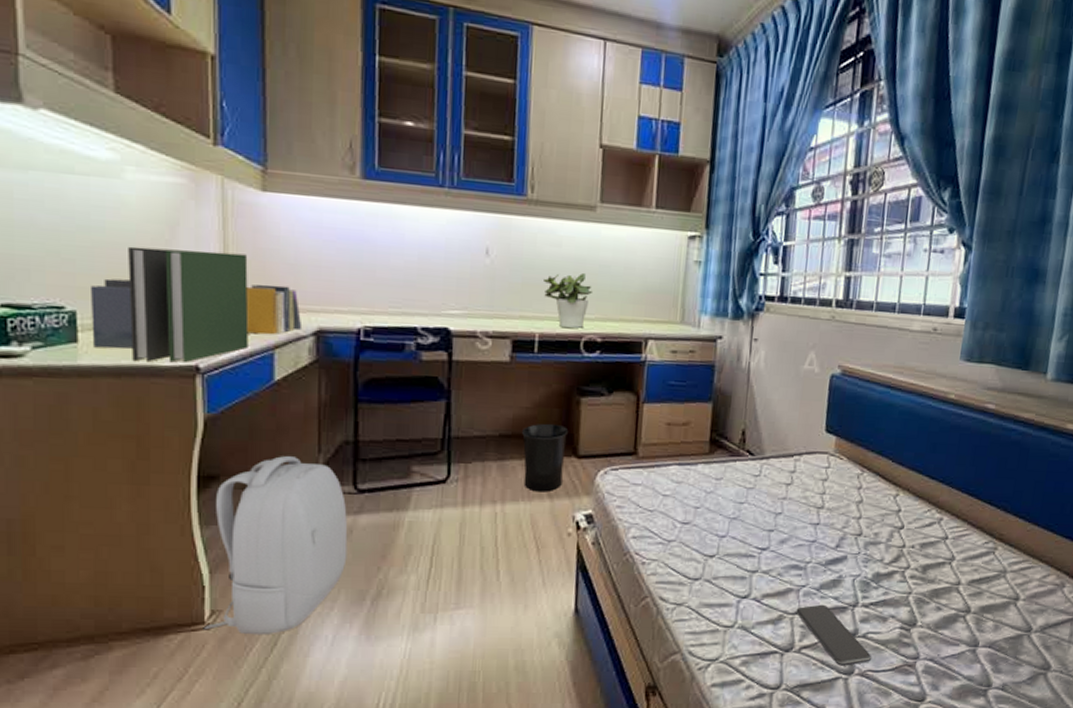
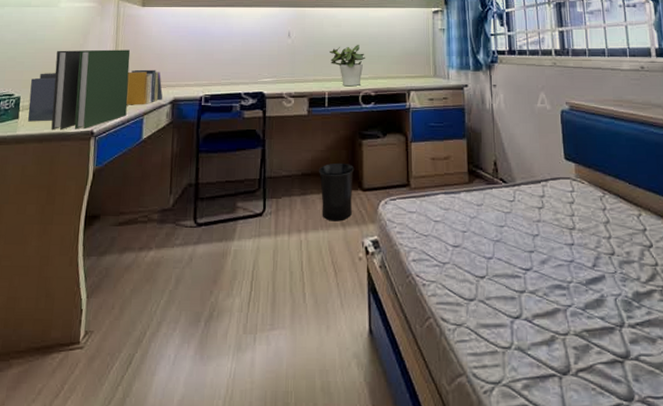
backpack: present [203,456,348,635] -> none [78,198,189,355]
smartphone: present [796,604,872,666] -> none [566,325,650,391]

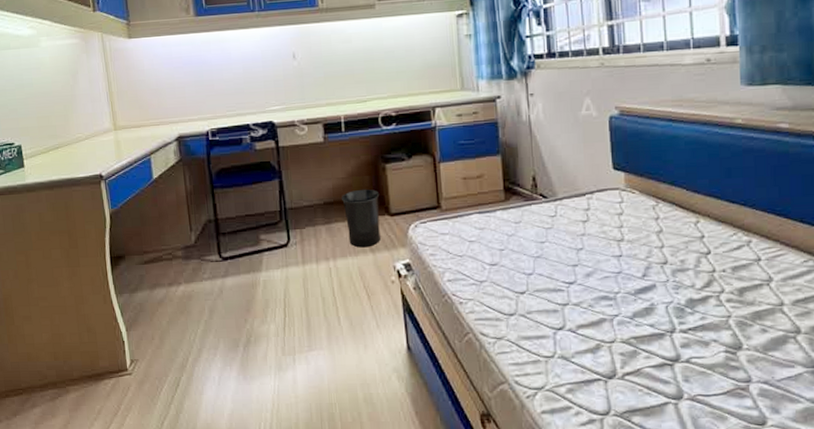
books: present [28,73,56,122] -> none [27,118,59,170]
binder: present [51,49,131,130] -> none [48,87,133,177]
books: present [126,69,163,105] -> none [126,106,168,146]
potted plant: present [330,45,365,87] -> none [341,61,382,109]

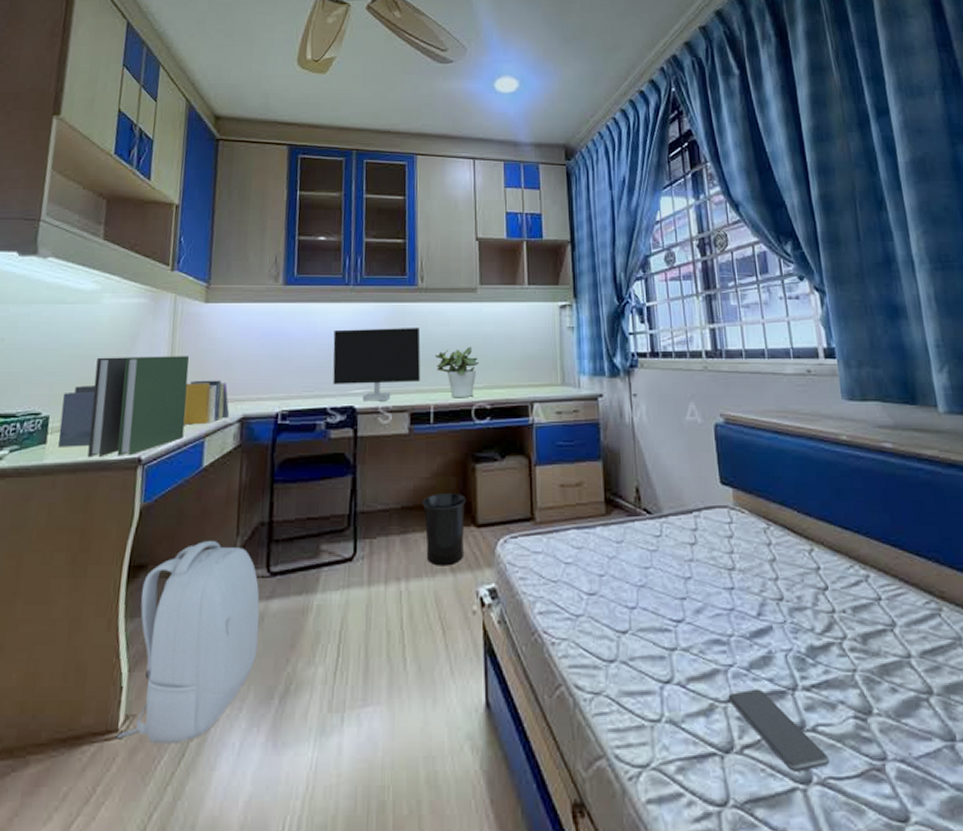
books: none [27,118,59,170] -> present [58,386,95,447]
binder: none [48,87,133,177] -> present [87,356,190,458]
backpack: none [124,236,221,378] -> present [116,541,260,744]
books: none [126,106,168,146] -> present [183,380,230,425]
monitor: none [246,47,330,116] -> present [333,328,421,401]
potted plant: none [341,61,382,109] -> present [436,347,479,398]
smartphone: none [613,332,700,391] -> present [728,688,830,772]

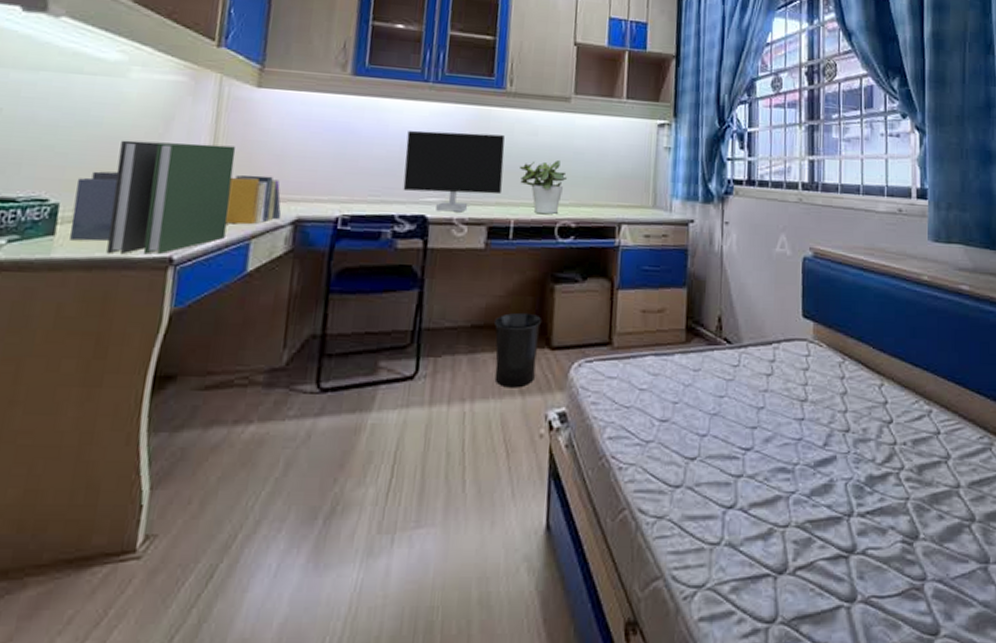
backpack: present [116,541,260,744] -> none [133,352,307,566]
smartphone: present [728,688,830,772] -> none [787,514,875,591]

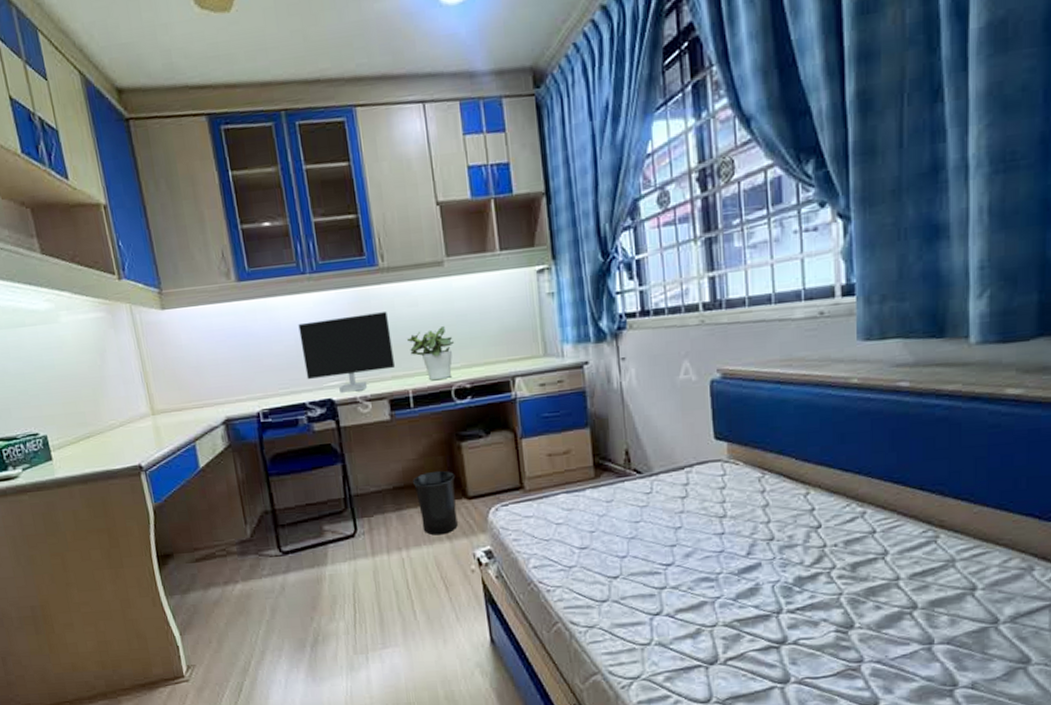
books: present [70,171,118,242] -> none [52,403,92,462]
binder: present [106,140,236,255] -> none [73,365,175,469]
books: present [225,175,282,225] -> none [164,386,214,432]

